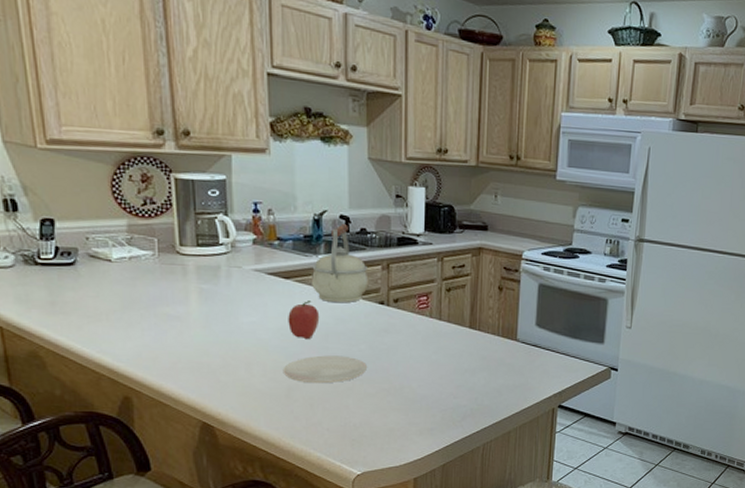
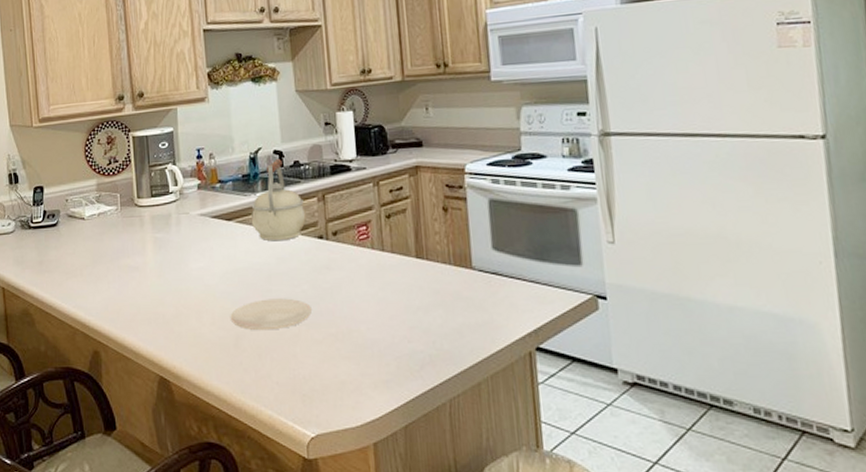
fruit: present [288,301,320,338] -> none [232,241,262,282]

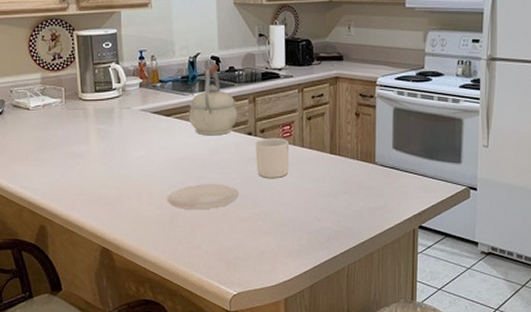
mug: none [327,240,368,291] -> present [255,137,290,179]

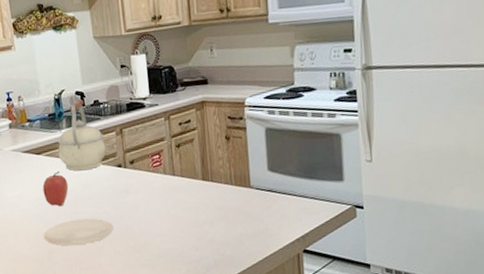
fruit: none [170,135,197,169] -> present [42,171,69,206]
mug: present [255,137,290,179] -> none [125,167,162,210]

